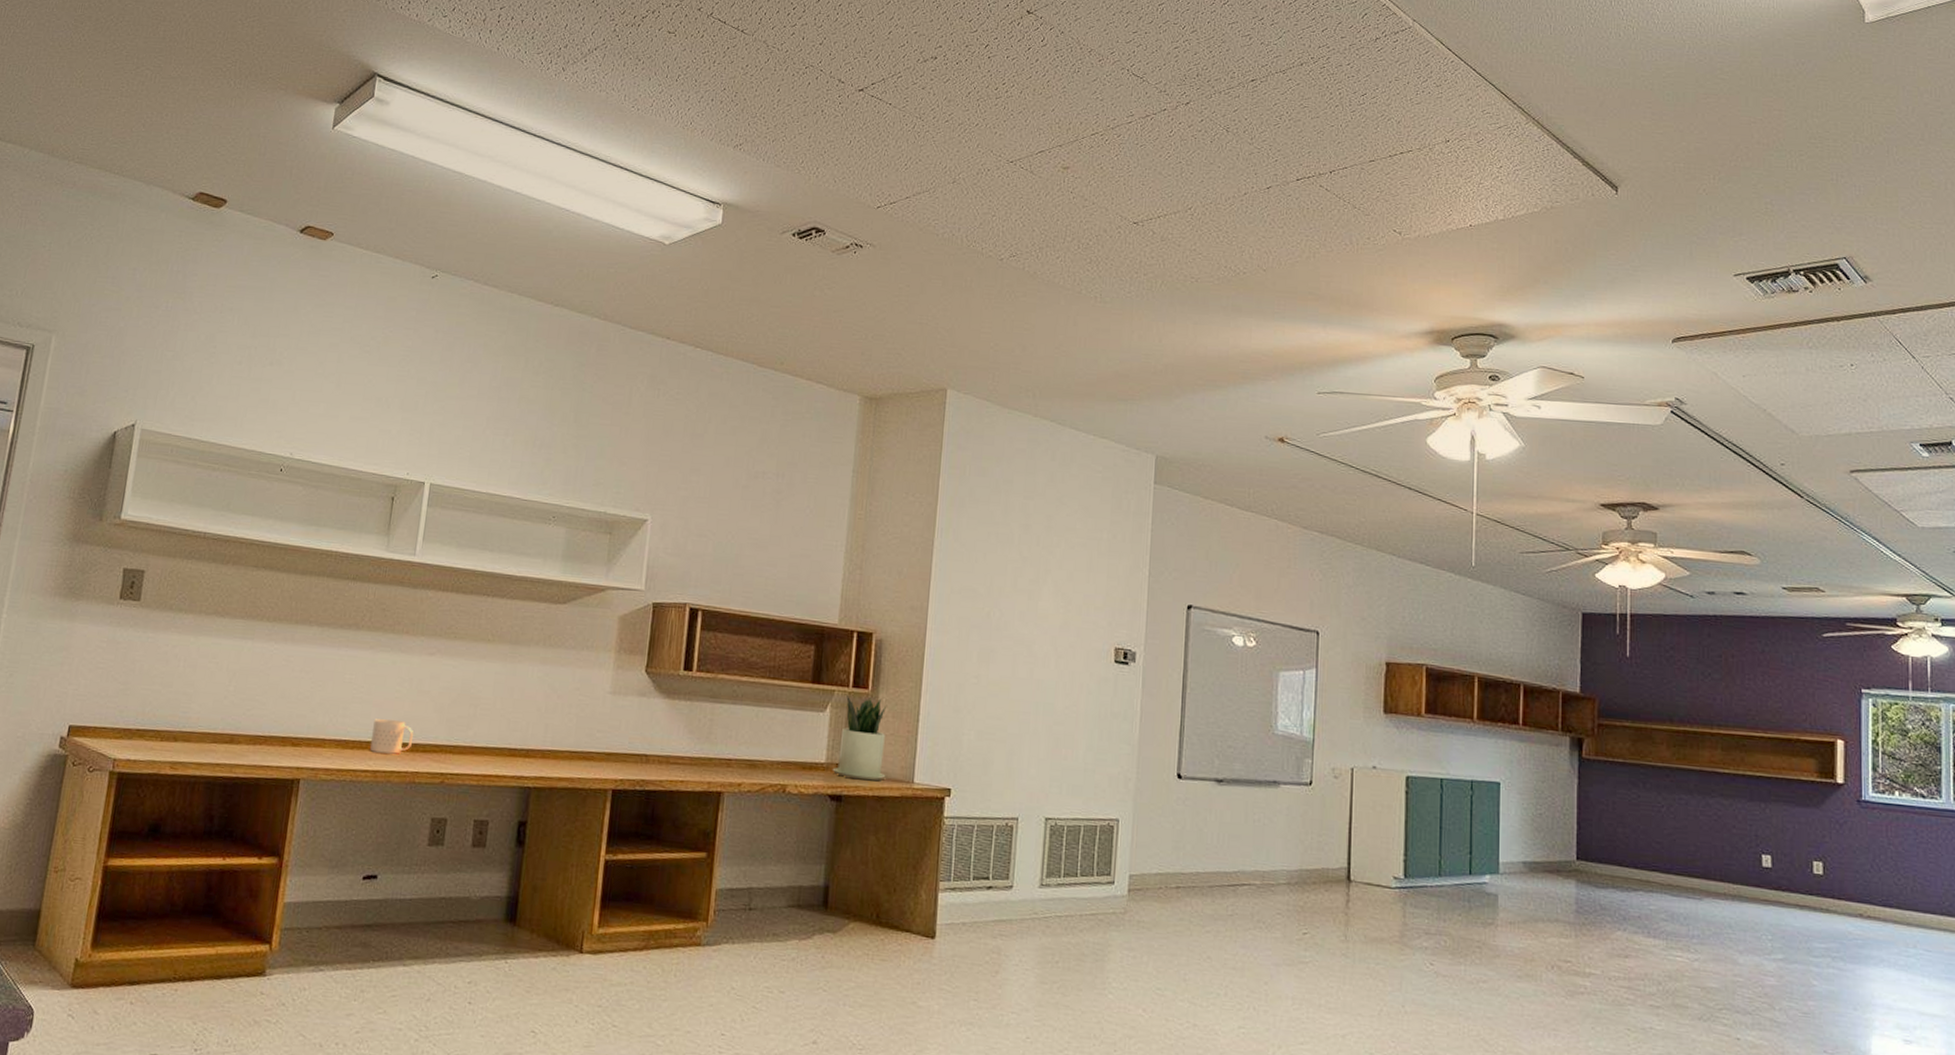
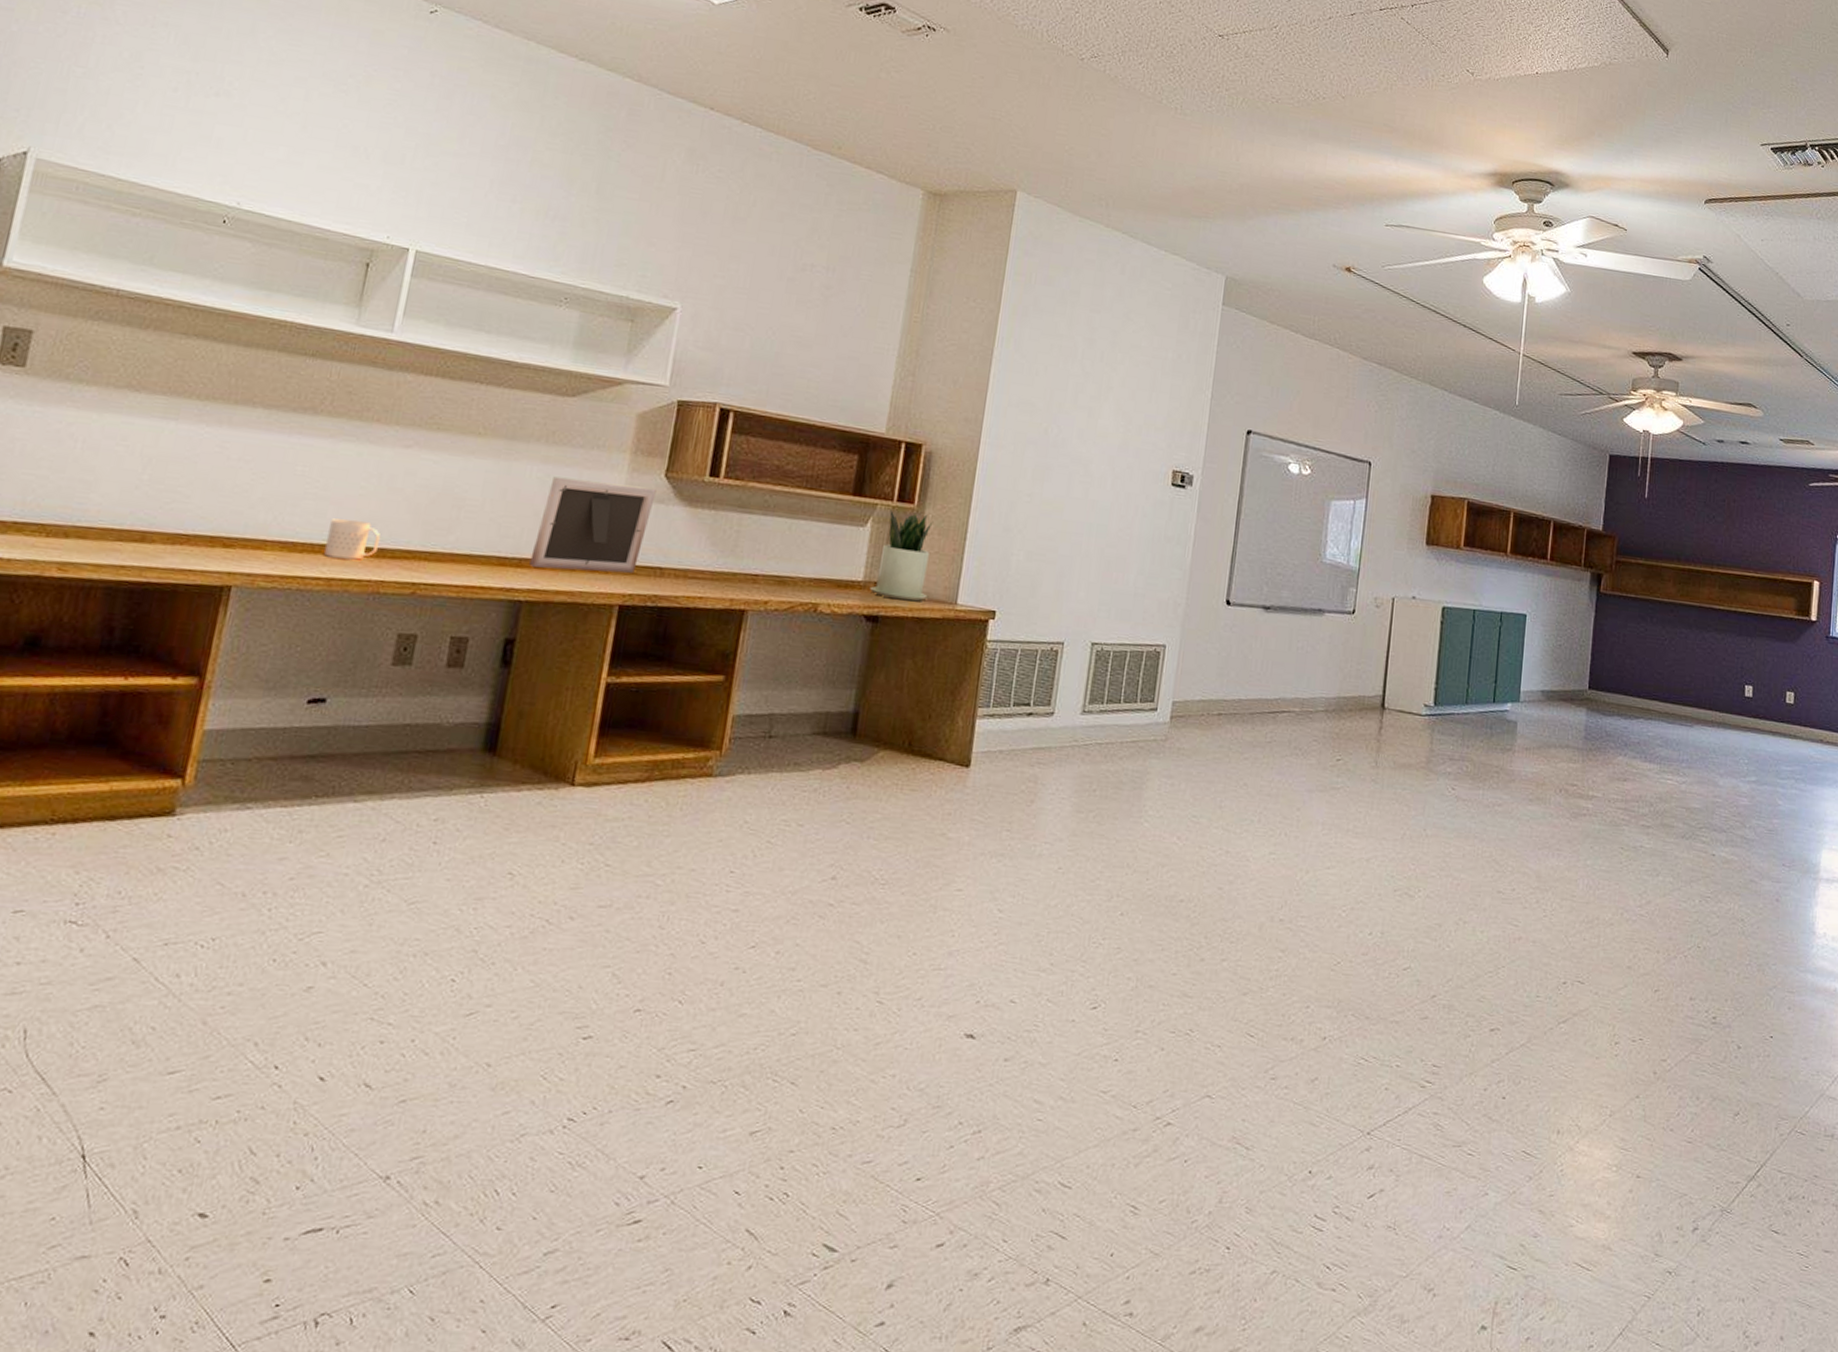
picture frame: none [535,675,639,761] -> present [529,476,657,573]

